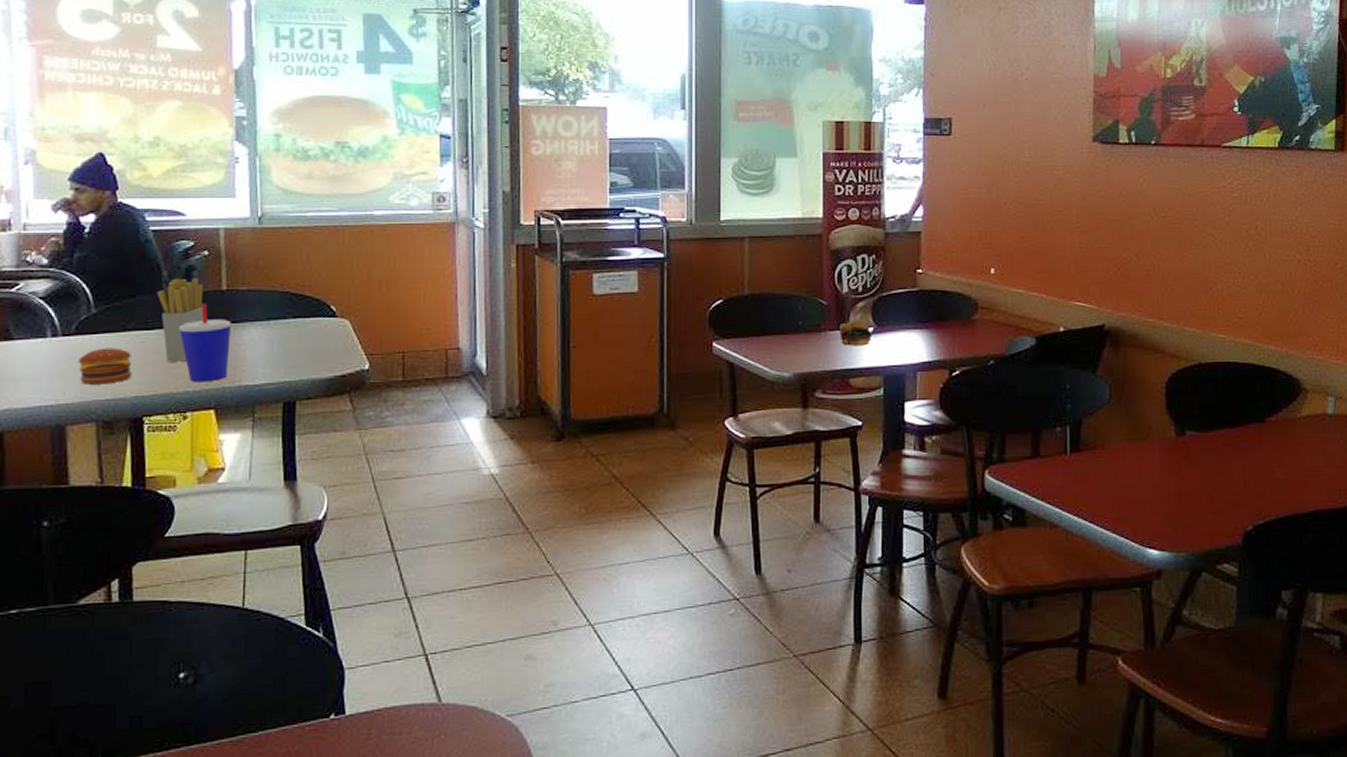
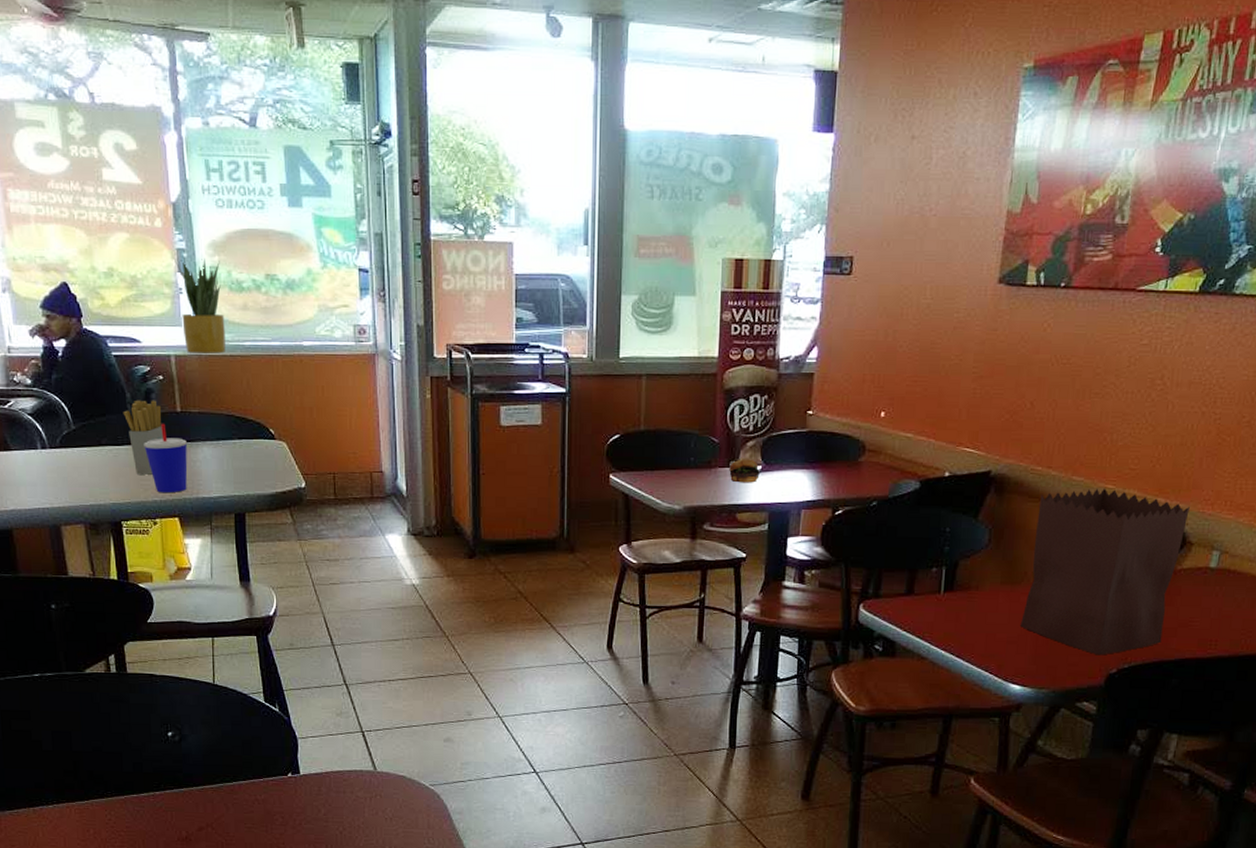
hamburger: present [78,348,132,385] -> none [64,460,109,492]
planter: none [232,127,286,226] -> present [174,259,226,354]
paper bag: none [1150,337,1300,512] -> present [1019,488,1190,655]

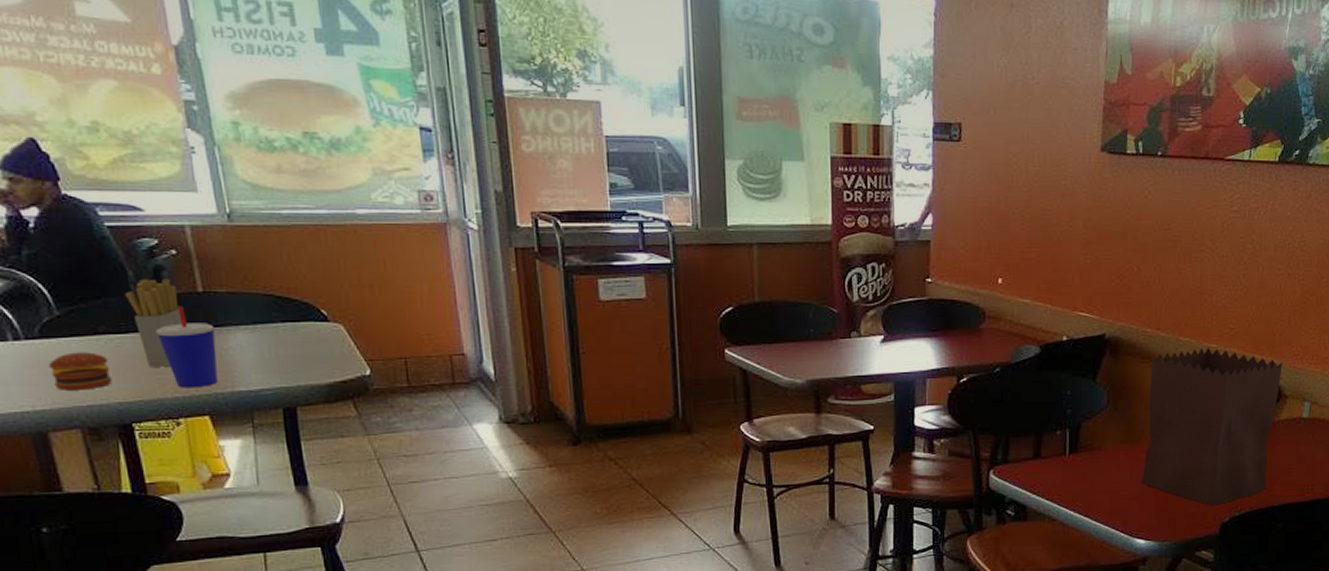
hamburger: none [64,460,109,492] -> present [48,352,112,390]
planter: present [174,259,226,354] -> none [182,113,257,223]
hamburger: present [729,459,760,483] -> none [851,329,882,354]

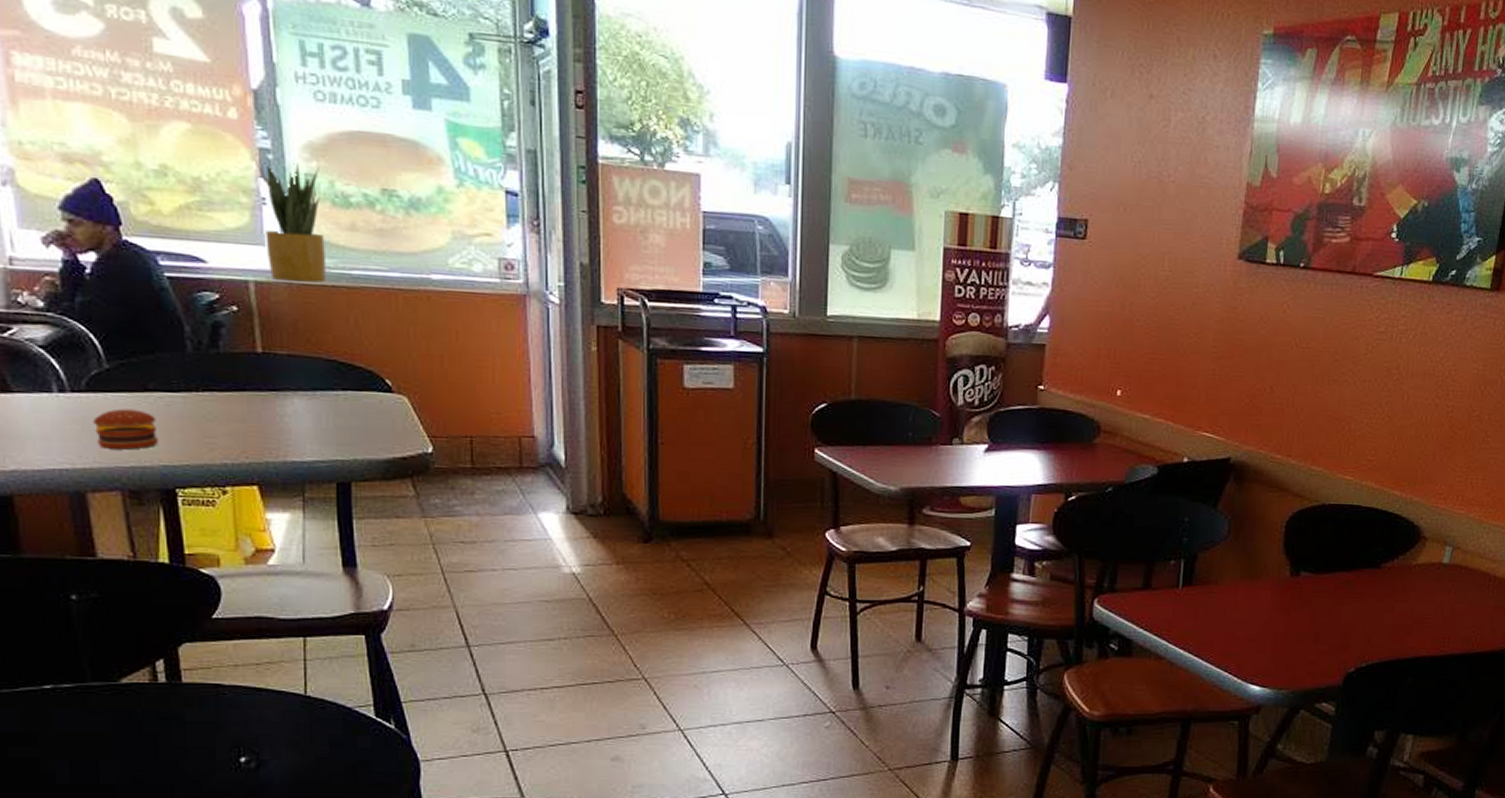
french fries: present [124,278,182,367] -> none [179,335,237,431]
beverage cup: present [156,305,218,388] -> none [209,366,271,455]
planter: none [182,113,257,223] -> present [255,162,326,283]
paper bag: present [1141,347,1283,506] -> none [1259,479,1424,654]

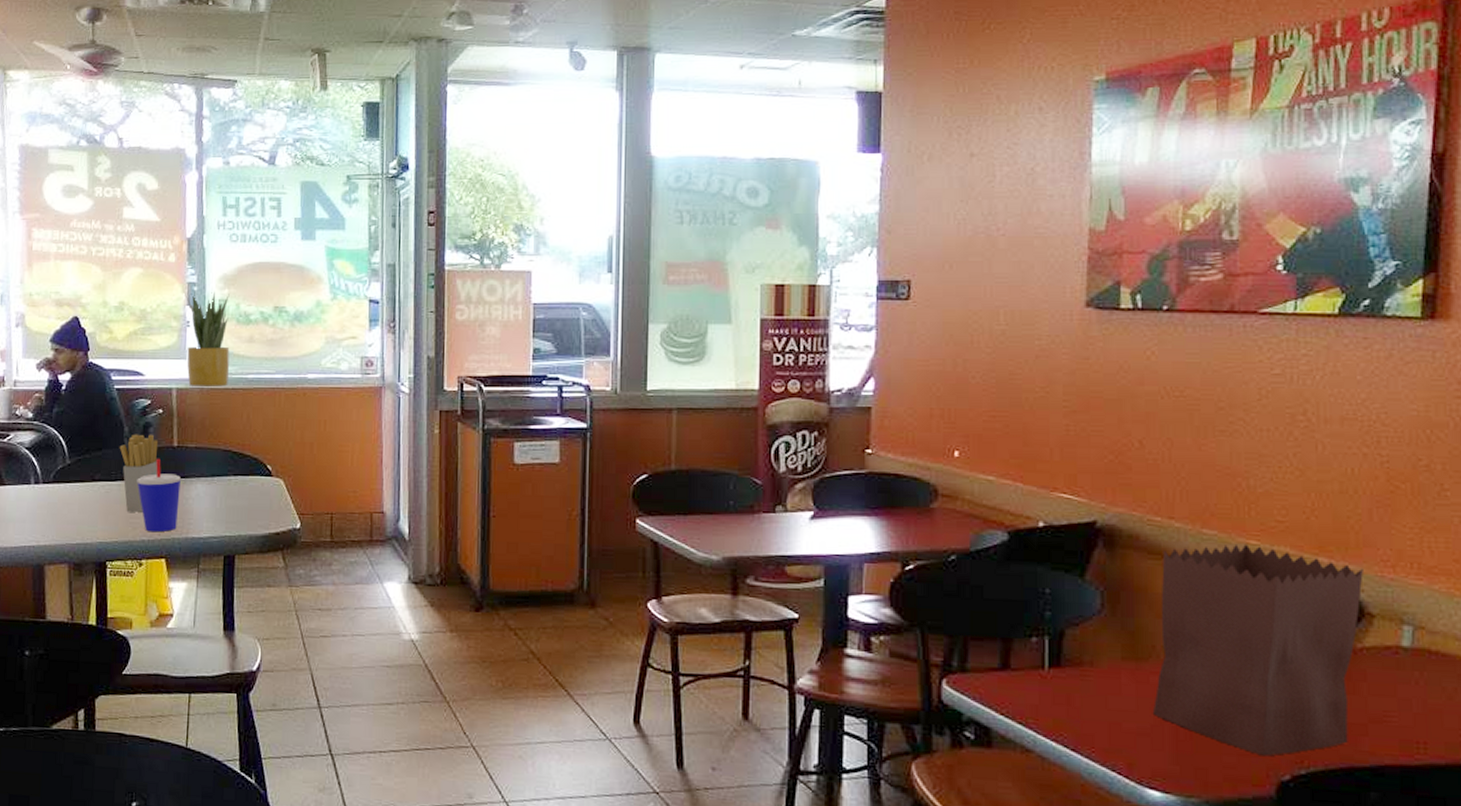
hamburger: present [93,408,159,450] -> none [55,496,98,529]
french fries: none [179,335,237,431] -> present [119,434,159,512]
beverage cup: none [209,366,271,455] -> present [137,458,181,533]
paper bag: none [1259,479,1424,654] -> present [1152,544,1363,757]

